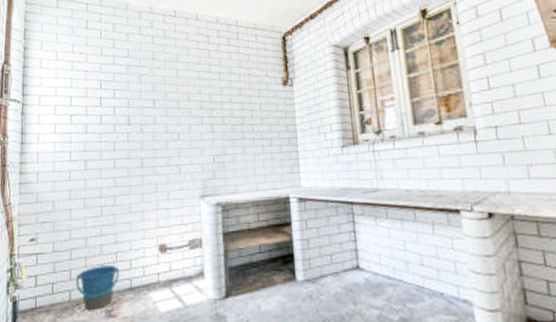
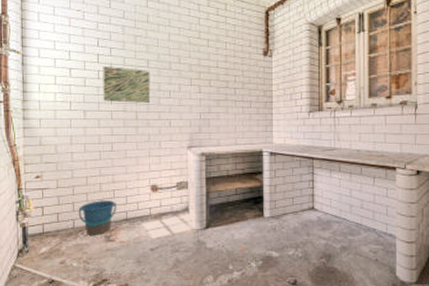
wall art: none [106,109,157,149] -> present [103,65,151,104]

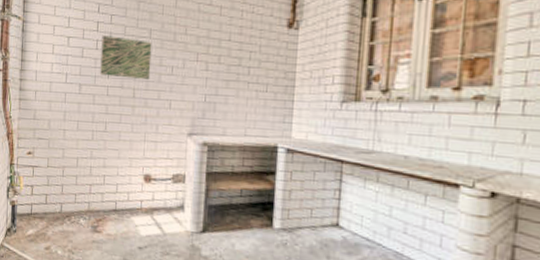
bucket: present [78,200,117,235] -> none [66,185,107,224]

